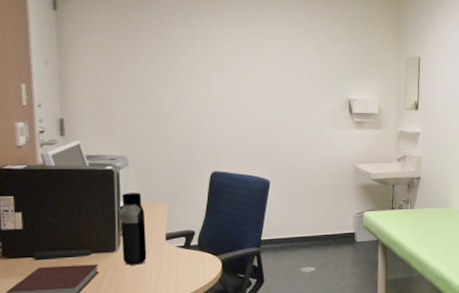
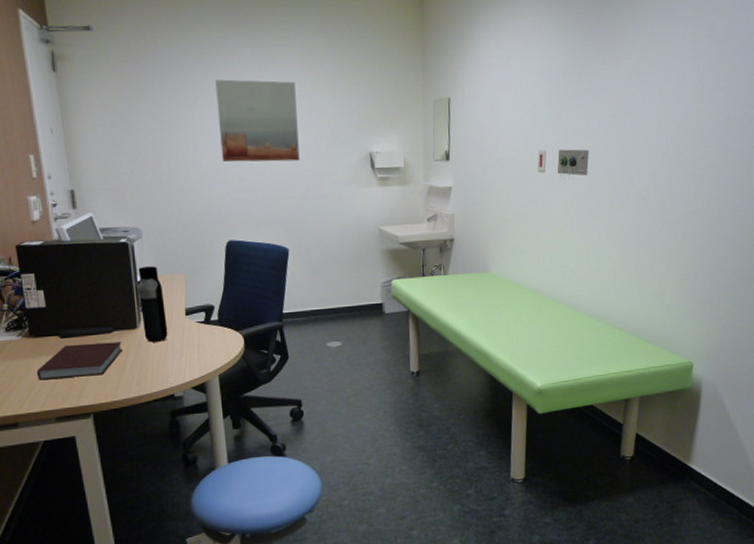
wall art: none [211,28,285,103] -> present [215,79,300,162]

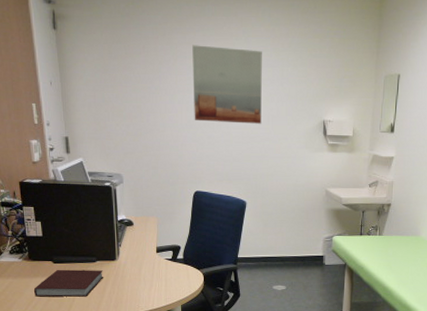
water bottle: present [138,266,168,342] -> none [118,208,141,273]

